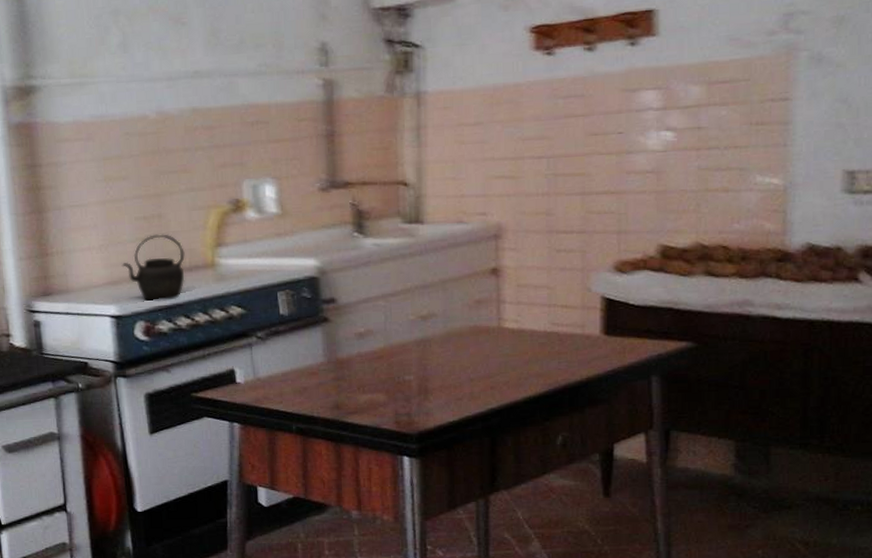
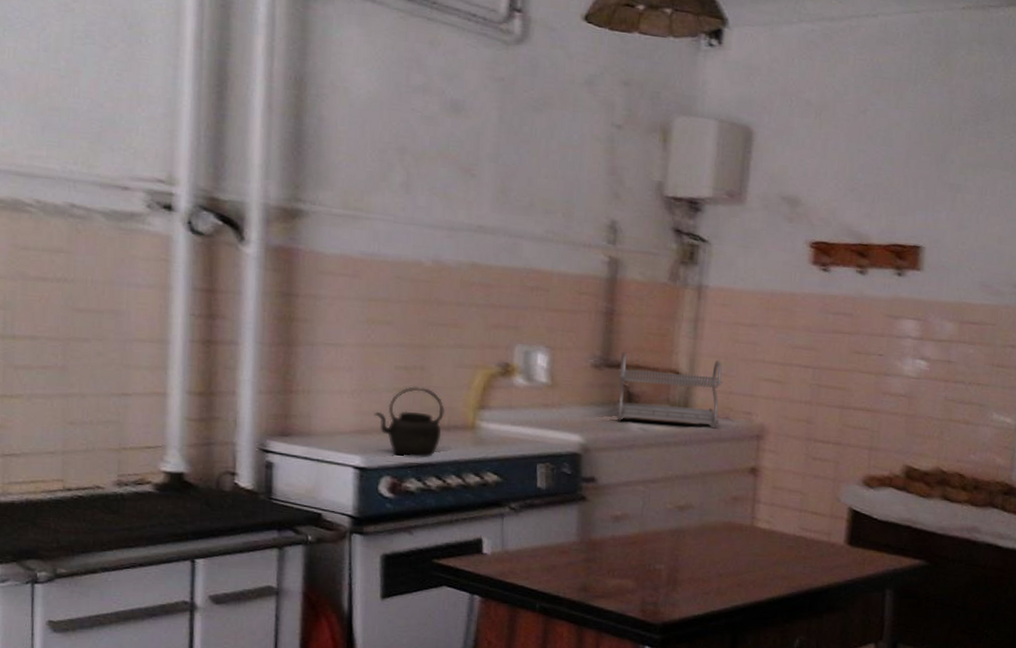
dish rack: none [344,164,453,240] -> present [614,352,723,429]

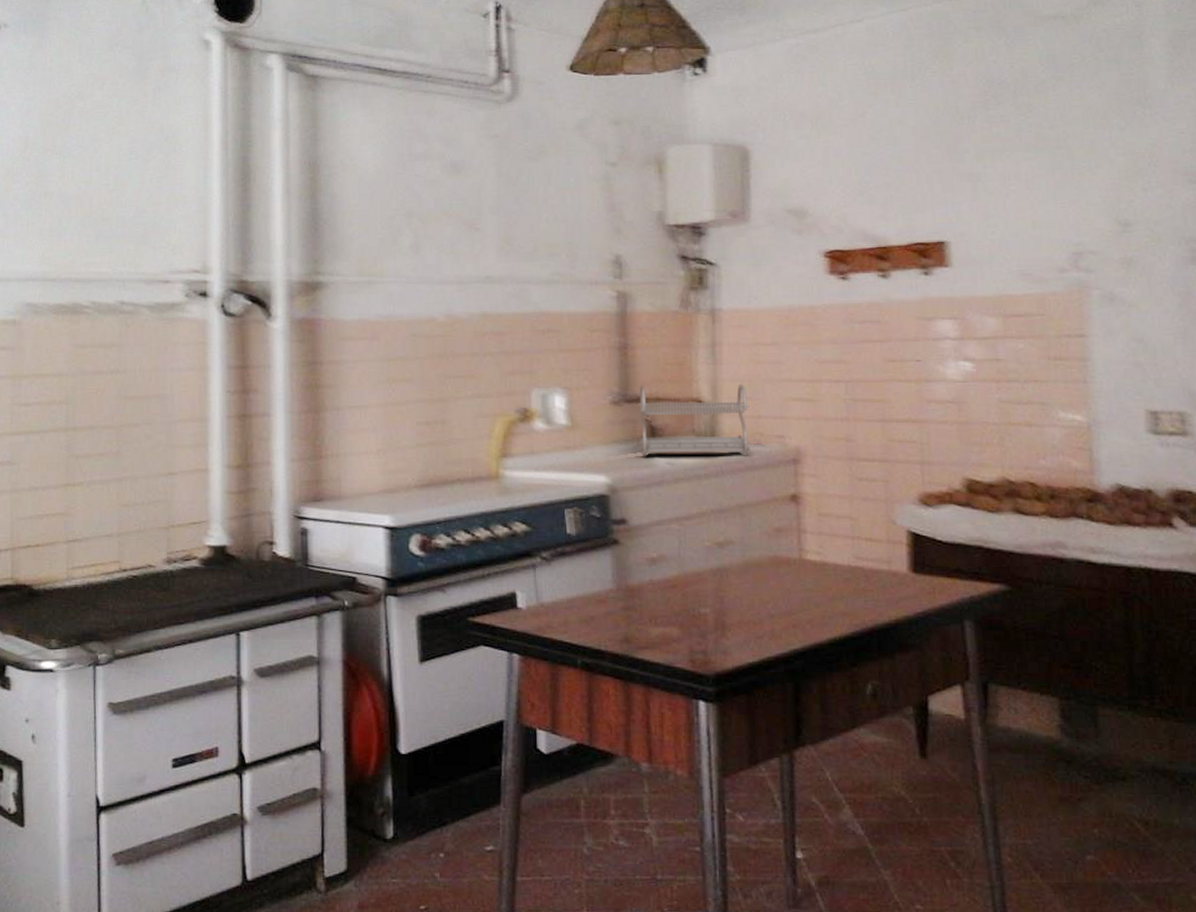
kettle: present [373,386,445,459] -> none [400,441,468,513]

